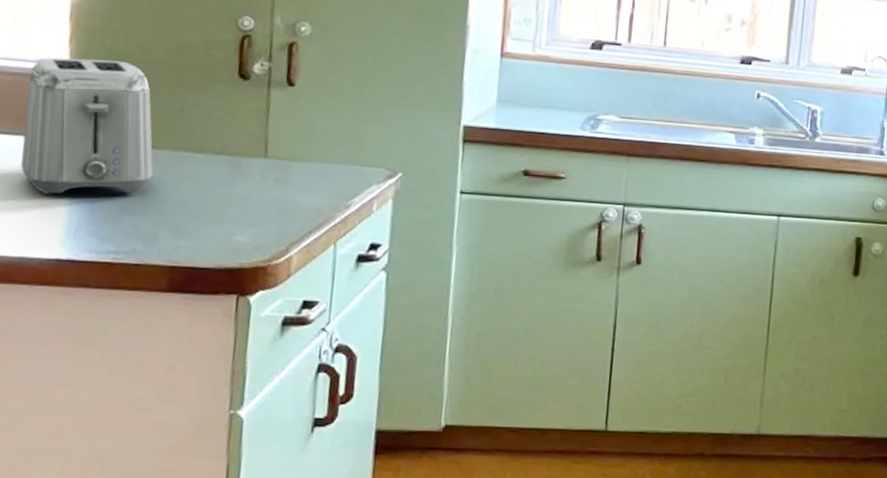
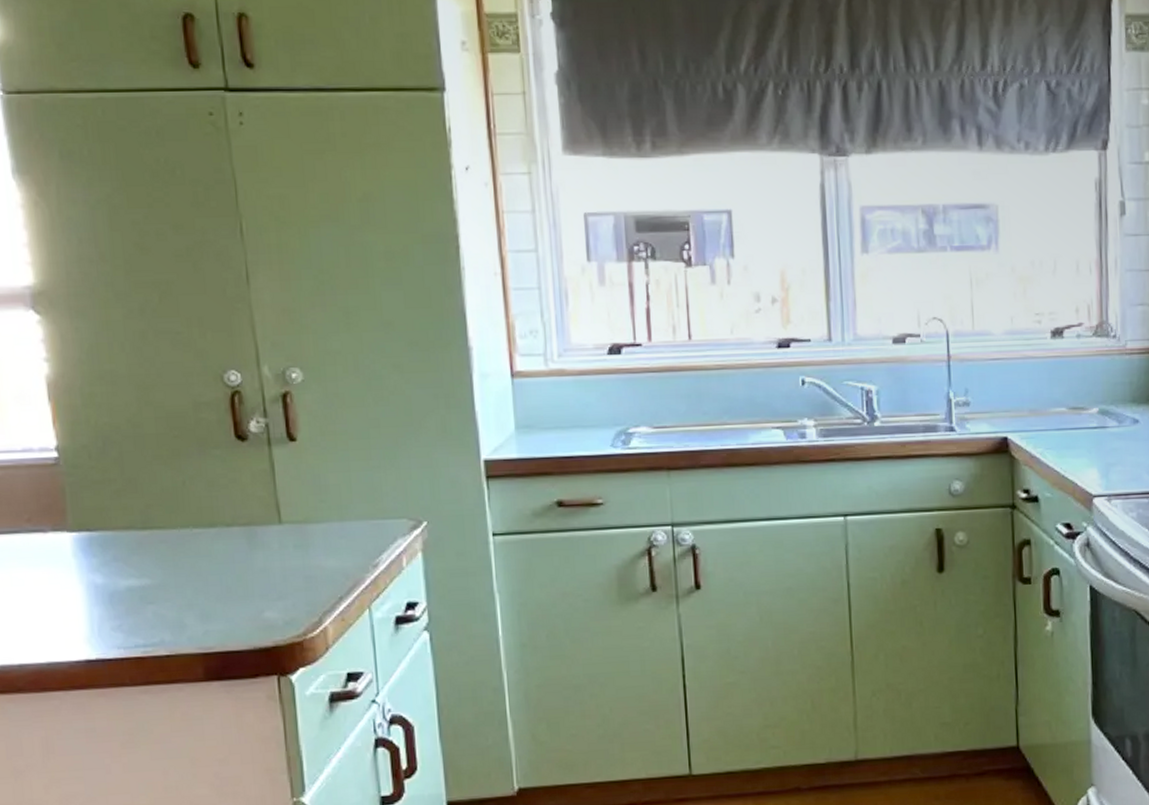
toaster: present [21,57,153,194] -> none [18,438,167,593]

